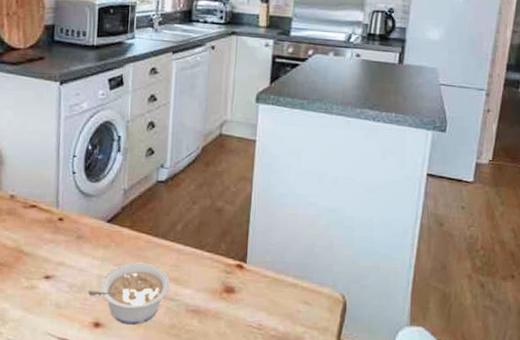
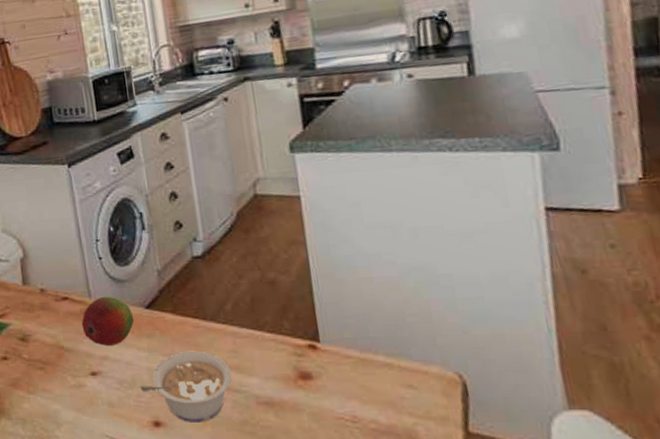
fruit: none [44,207,95,253] -> present [81,296,135,346]

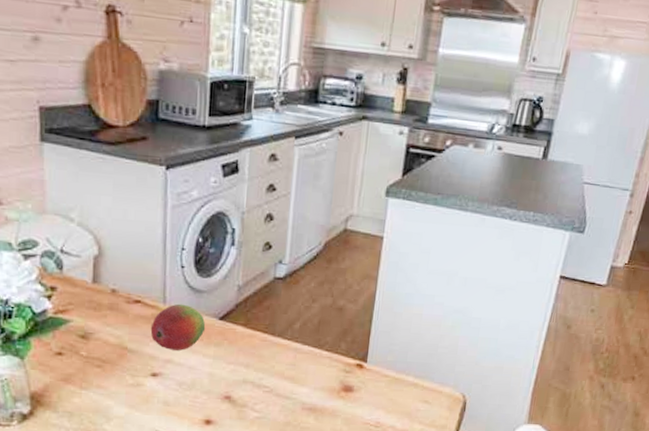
legume: present [140,351,232,423] -> none [199,361,287,422]

